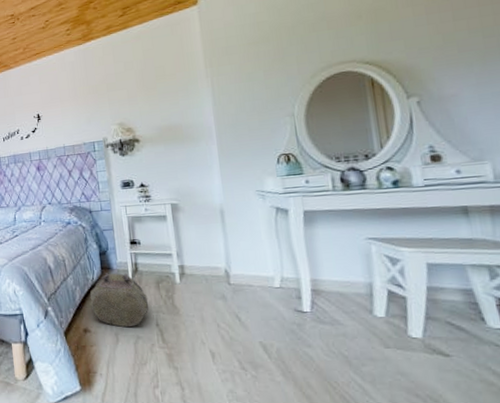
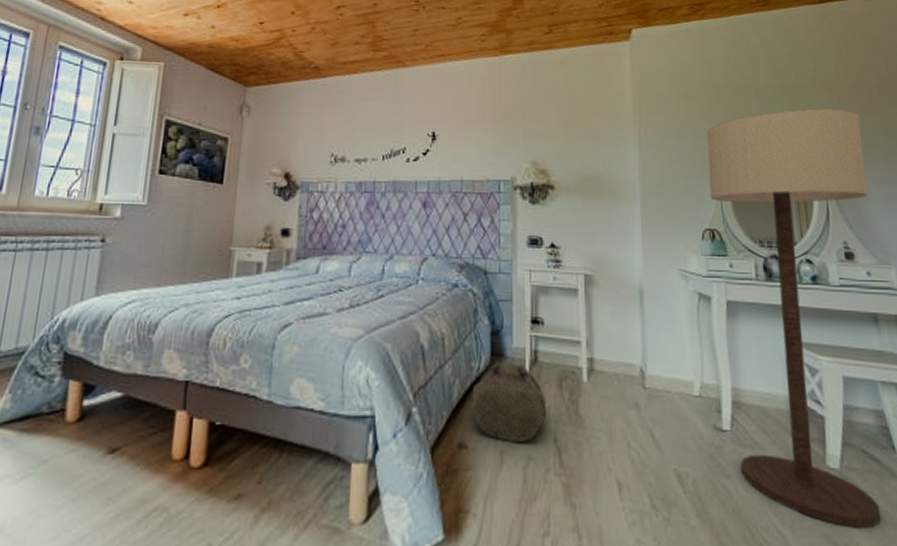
floor lamp: none [278,19,467,383] -> present [707,108,881,528]

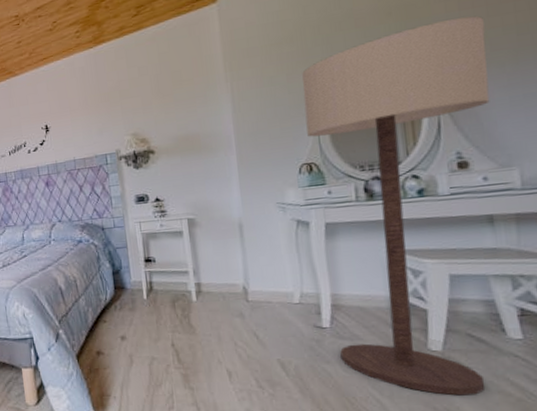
backpack: present [471,361,547,443] -> none [103,292,165,349]

